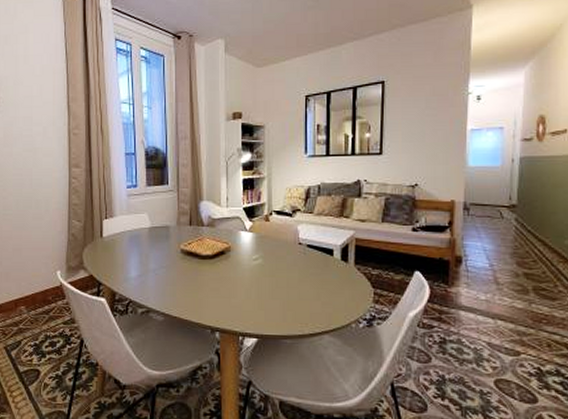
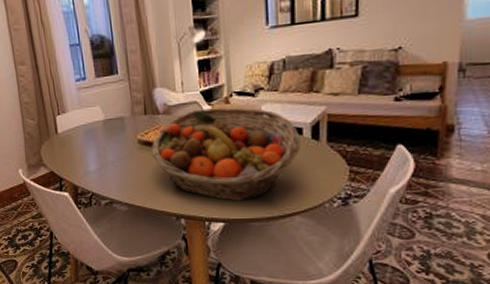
fruit basket: none [193,224,331,317] -> present [151,107,300,201]

